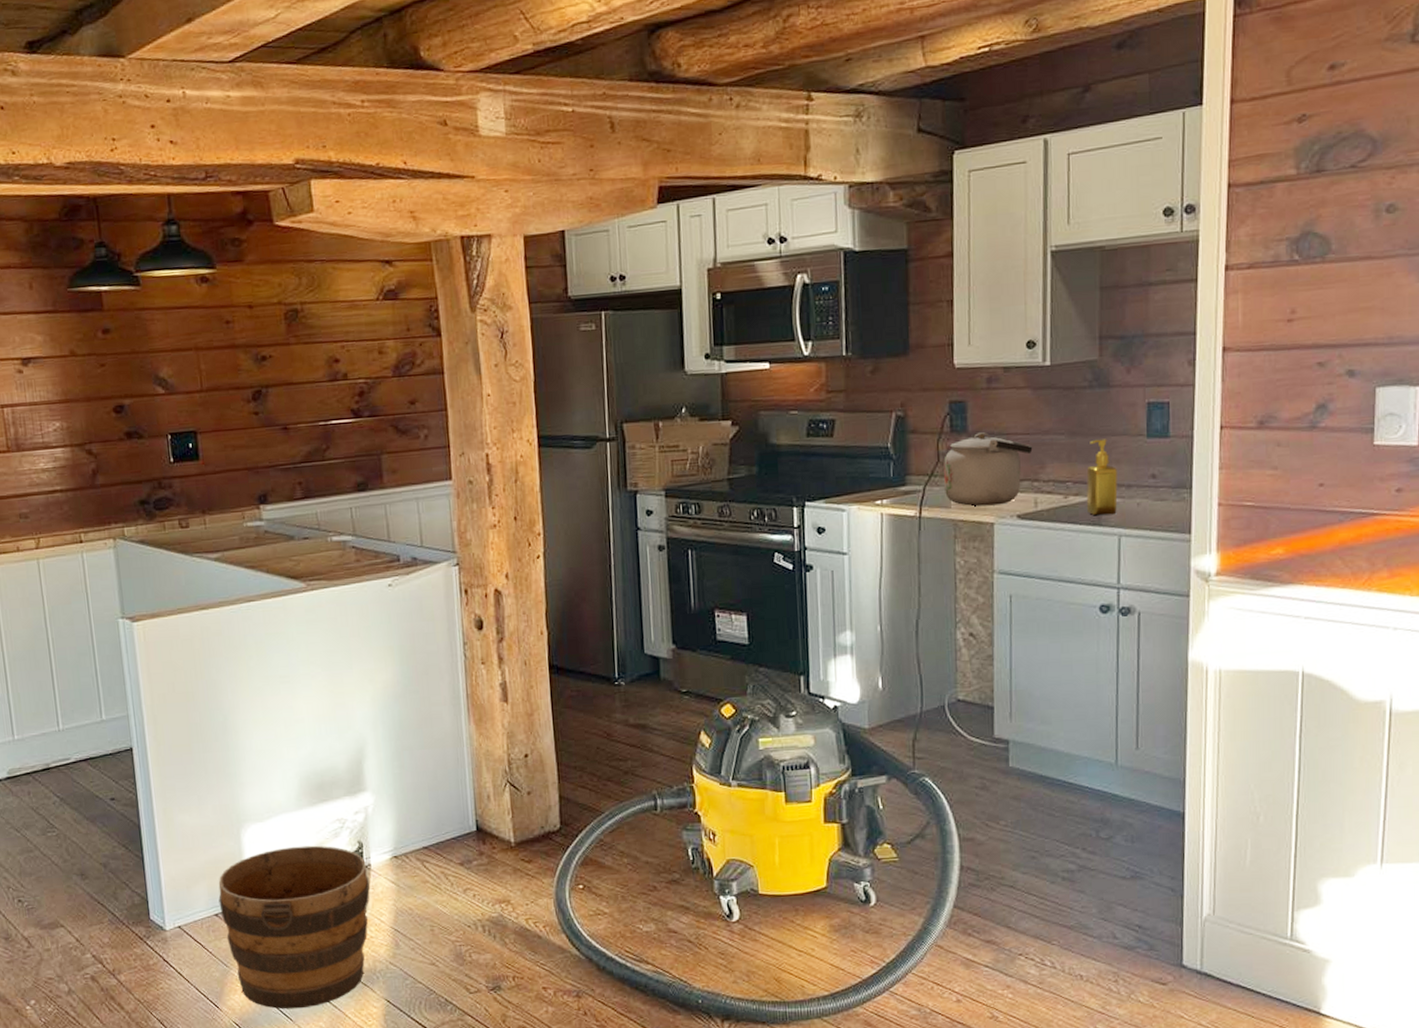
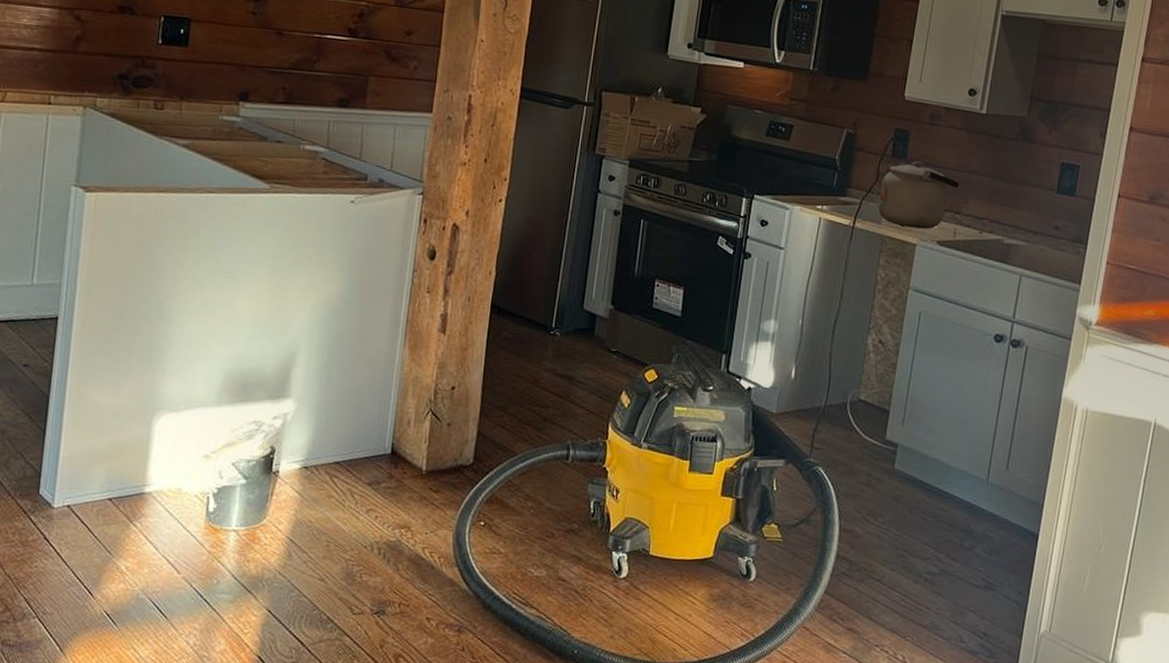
bucket: present [218,845,370,1010] -> none [115,441,275,607]
soap dispenser: present [1086,438,1118,516] -> none [996,186,1028,256]

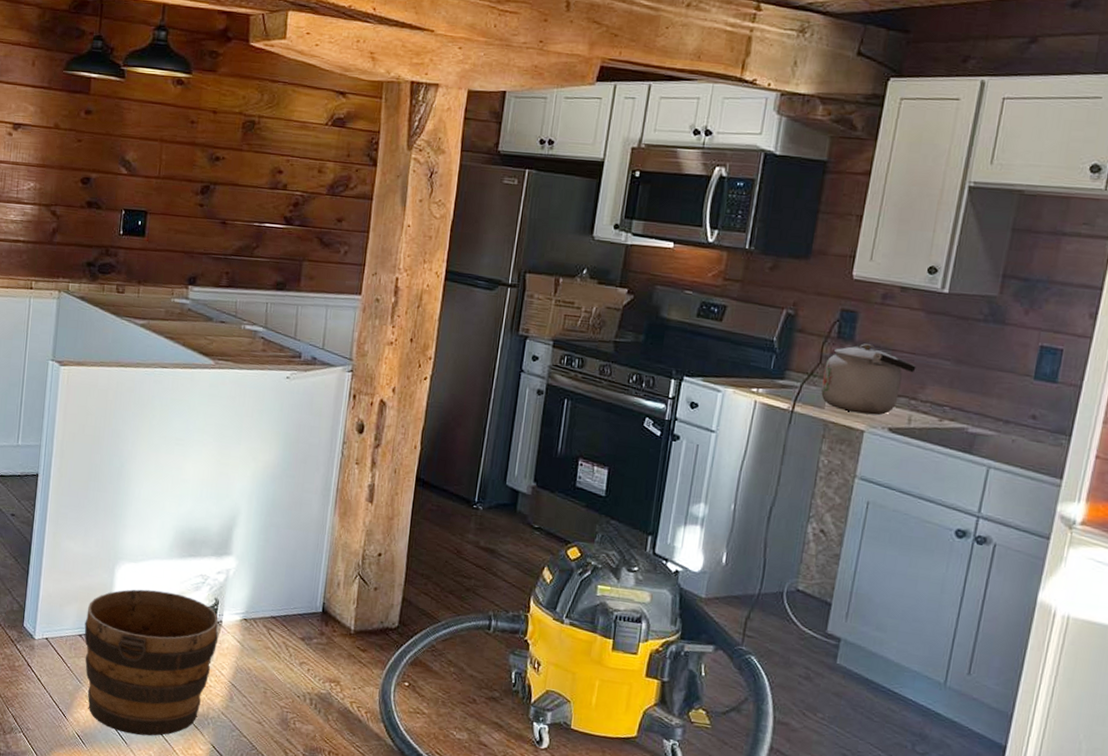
bucket: none [115,441,275,607] -> present [84,589,219,736]

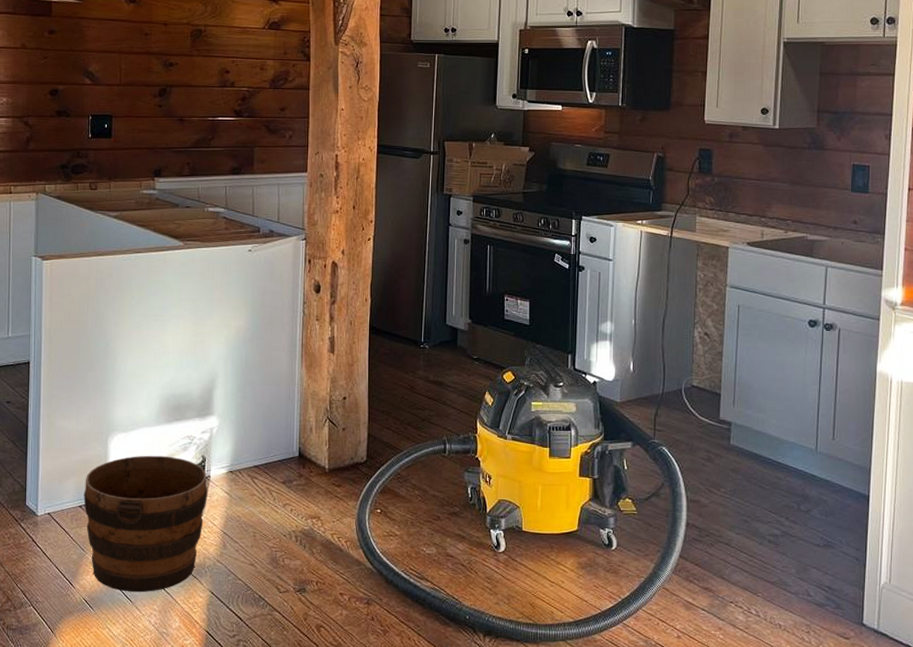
kettle: present [820,343,917,415] -> none [691,175,762,233]

